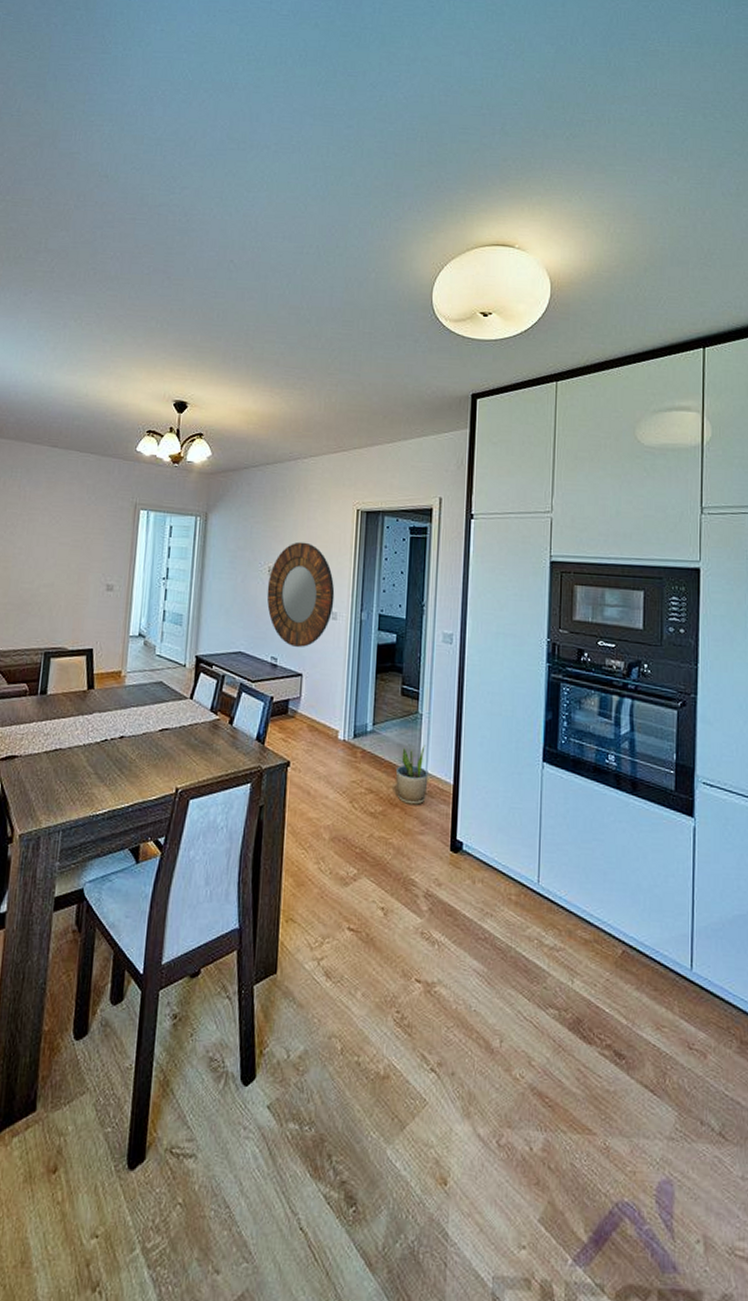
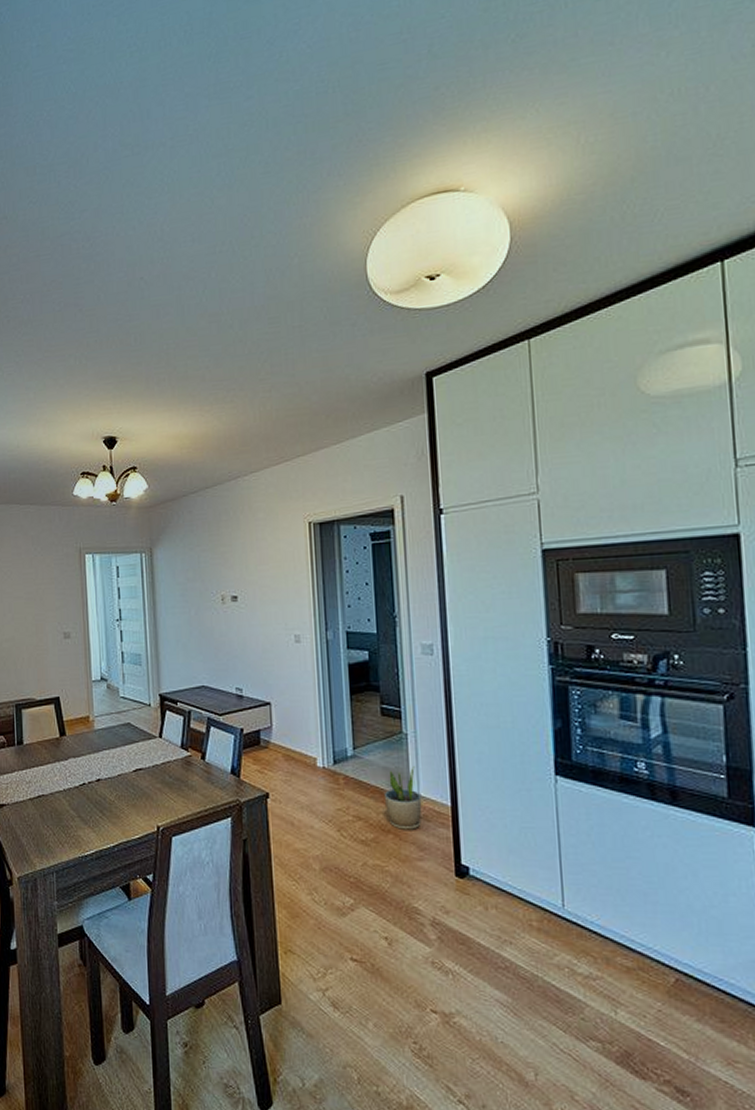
home mirror: present [266,541,335,647] -> none [222,564,296,675]

